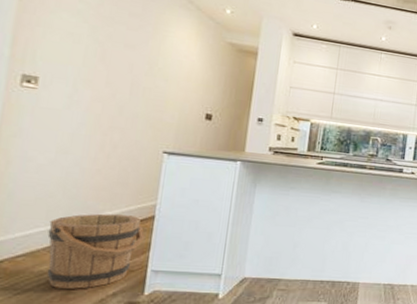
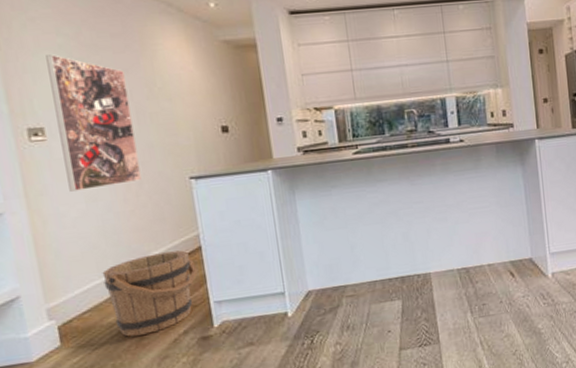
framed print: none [44,16,132,145] -> present [46,54,142,192]

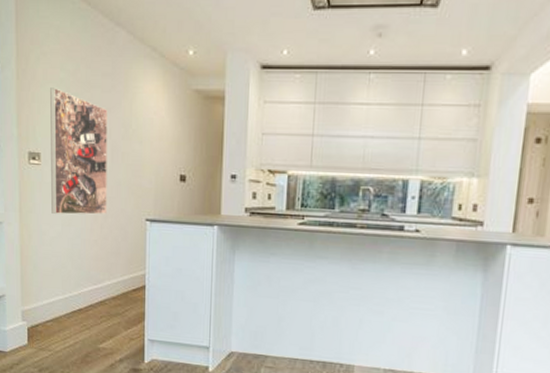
bucket: present [102,250,198,337] -> none [65,283,139,354]

